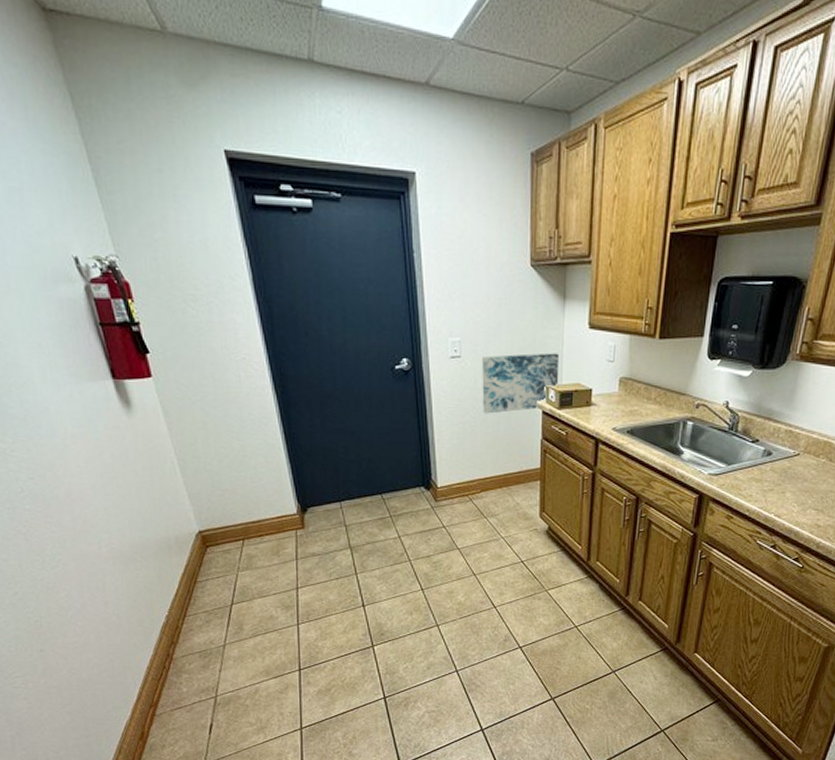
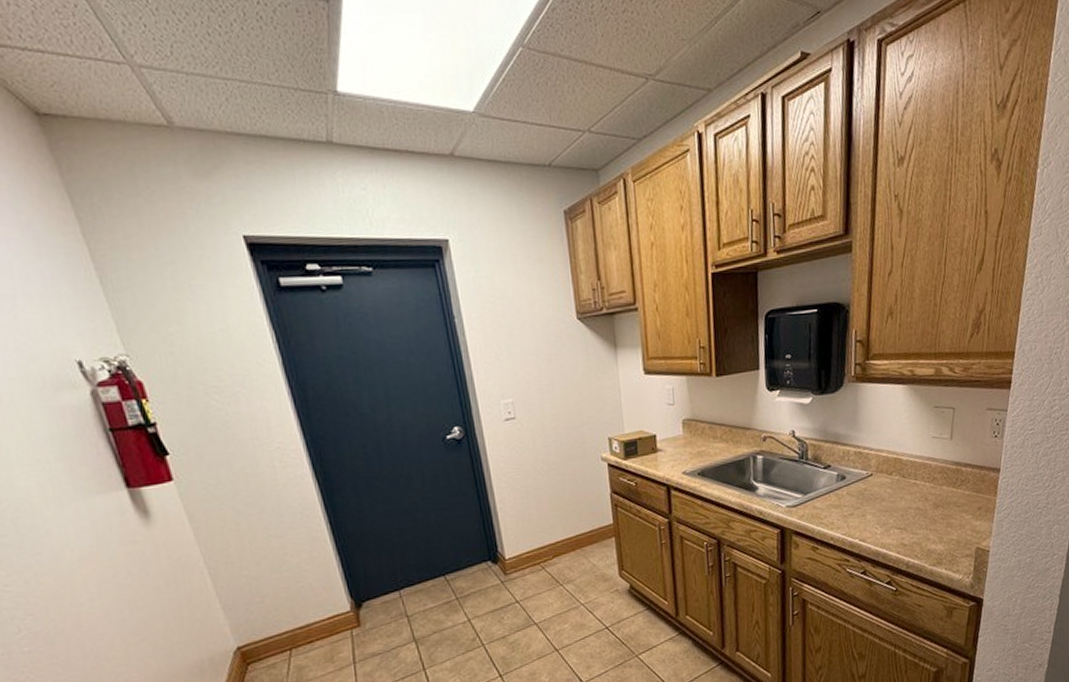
wall art: present [482,353,560,414] -> none [538,402,622,474]

